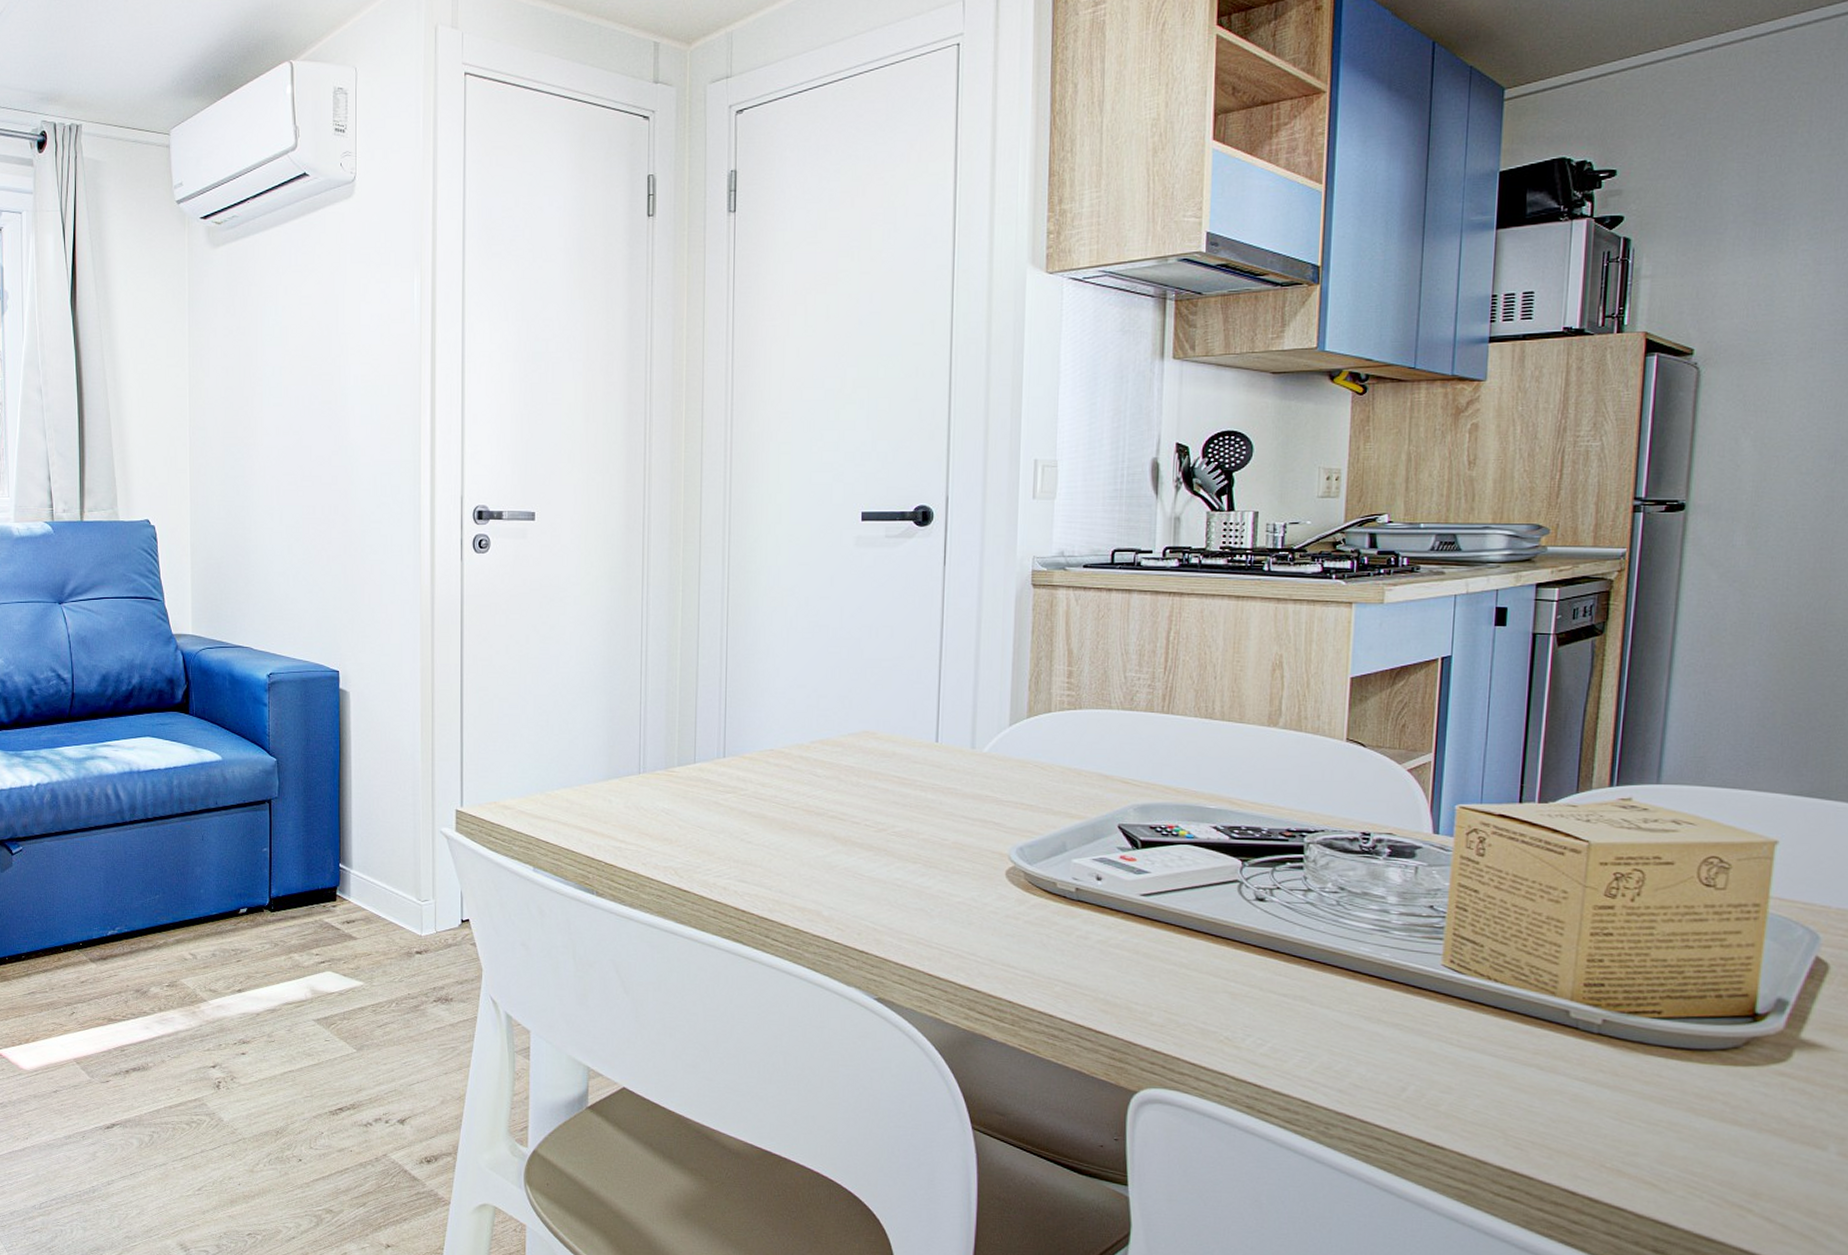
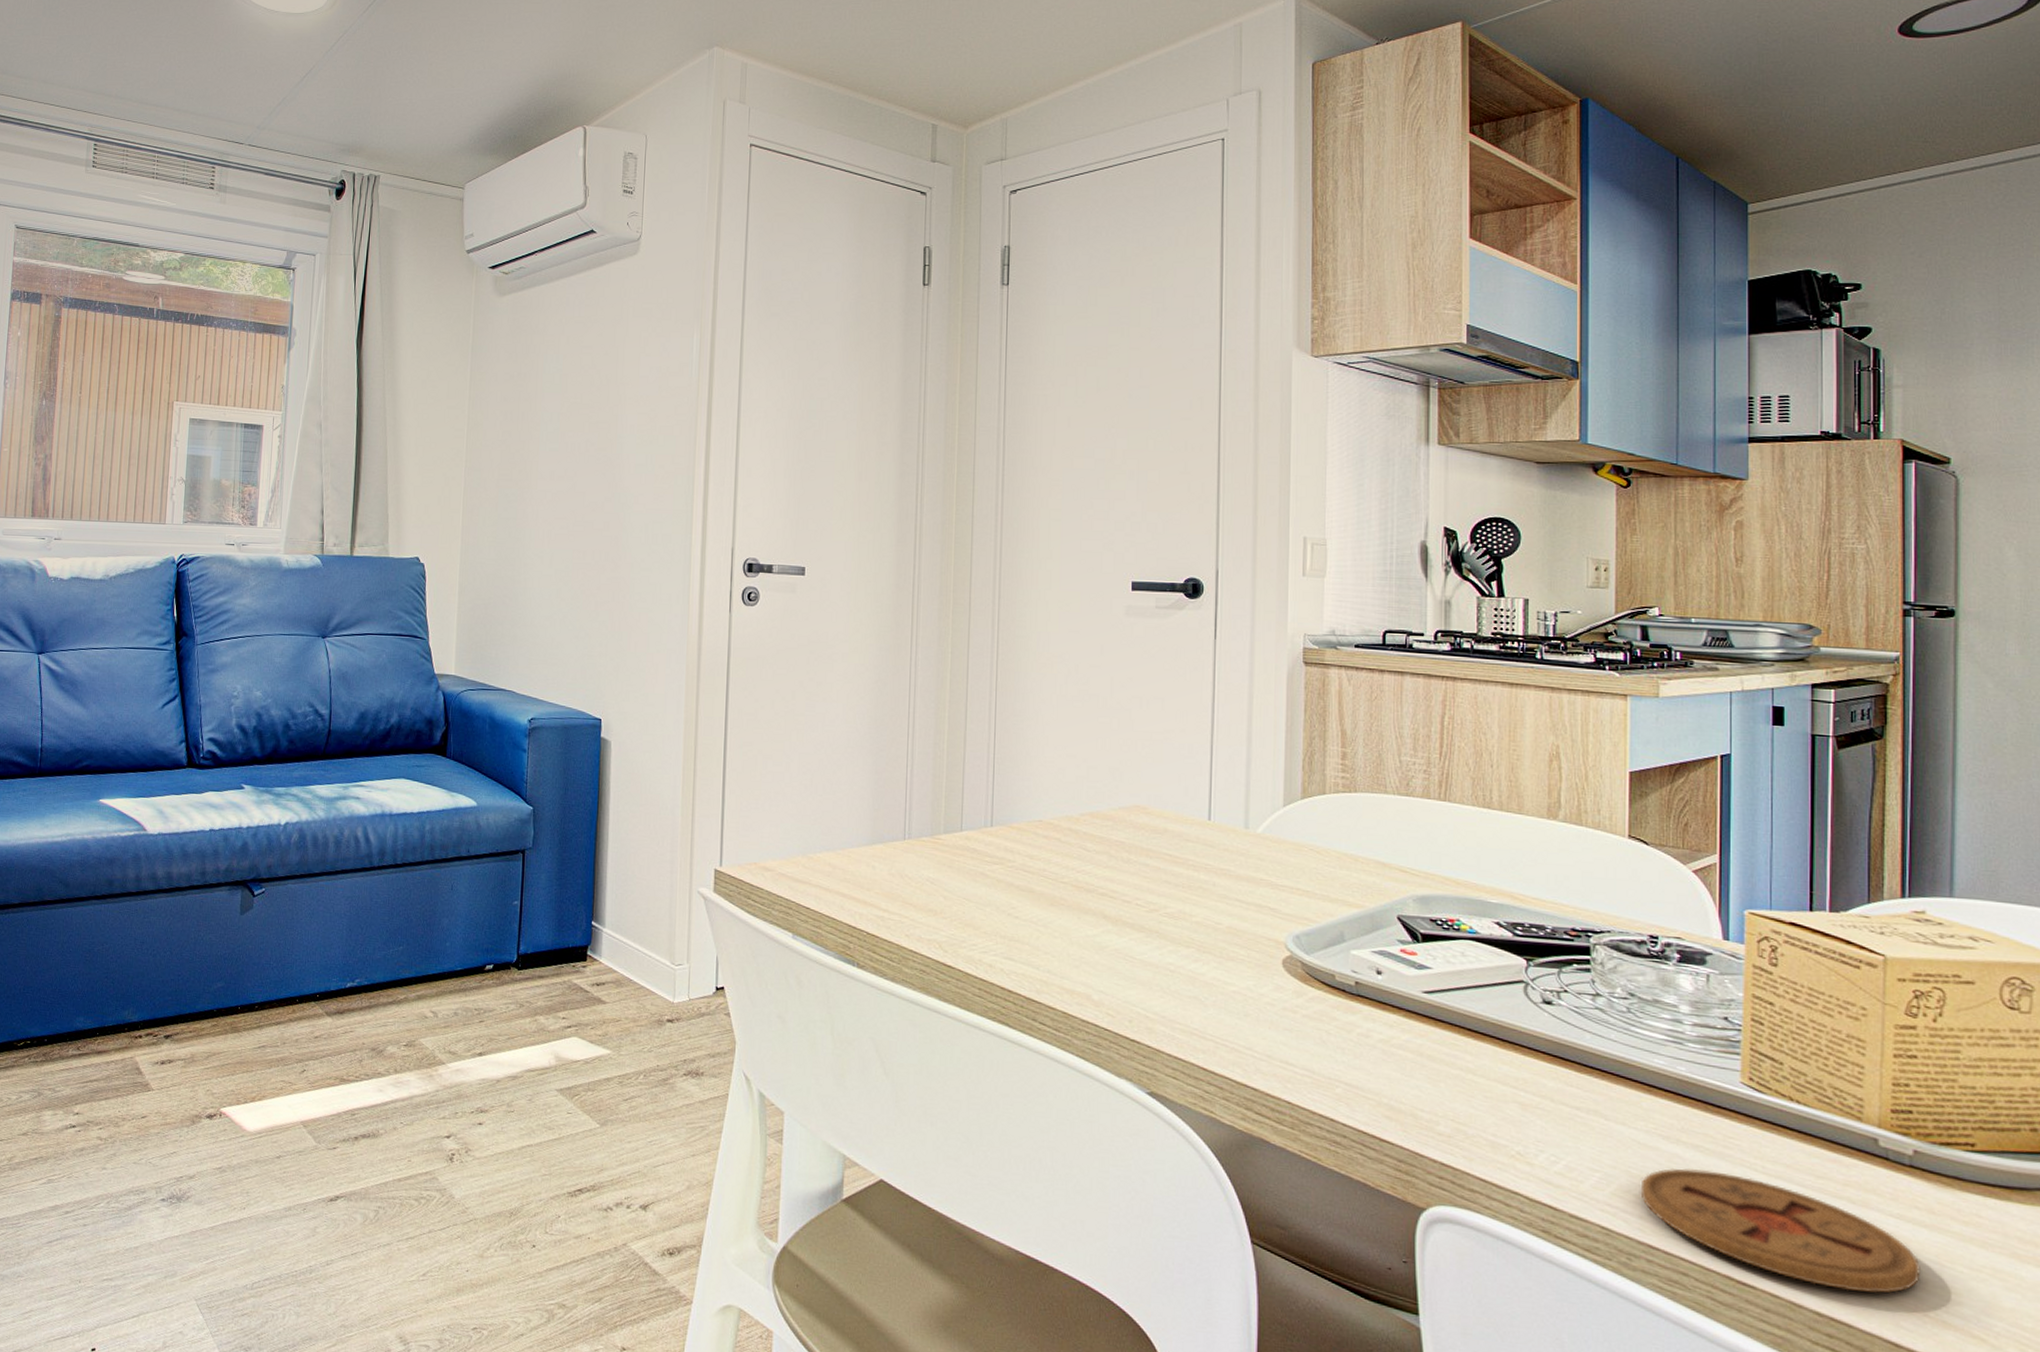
coaster: none [1340,1045,1601,1148] -> present [1640,1168,1921,1293]

